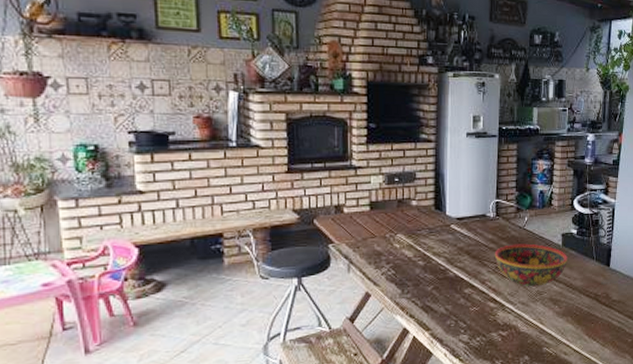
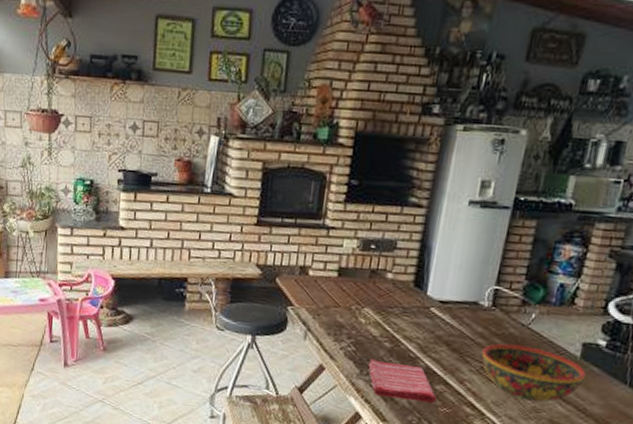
dish towel: none [408,277,467,309] -> present [368,359,437,404]

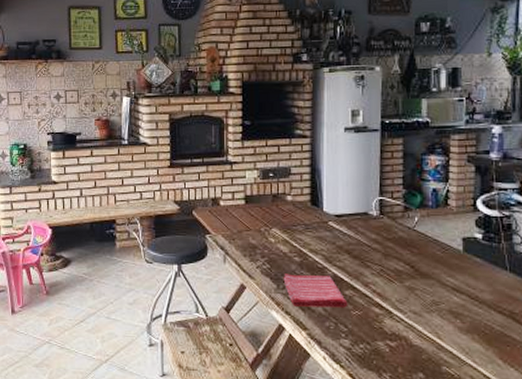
bowl: present [481,344,586,402] -> none [378,246,471,296]

